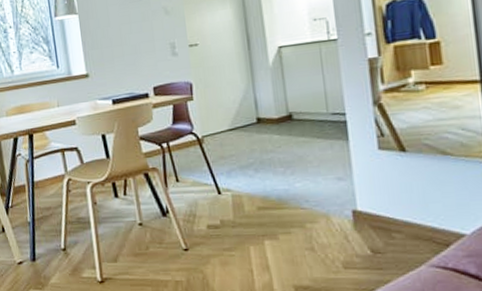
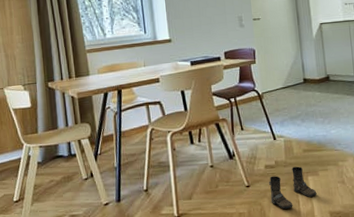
boots: none [213,227,277,279] -> present [269,166,317,209]

